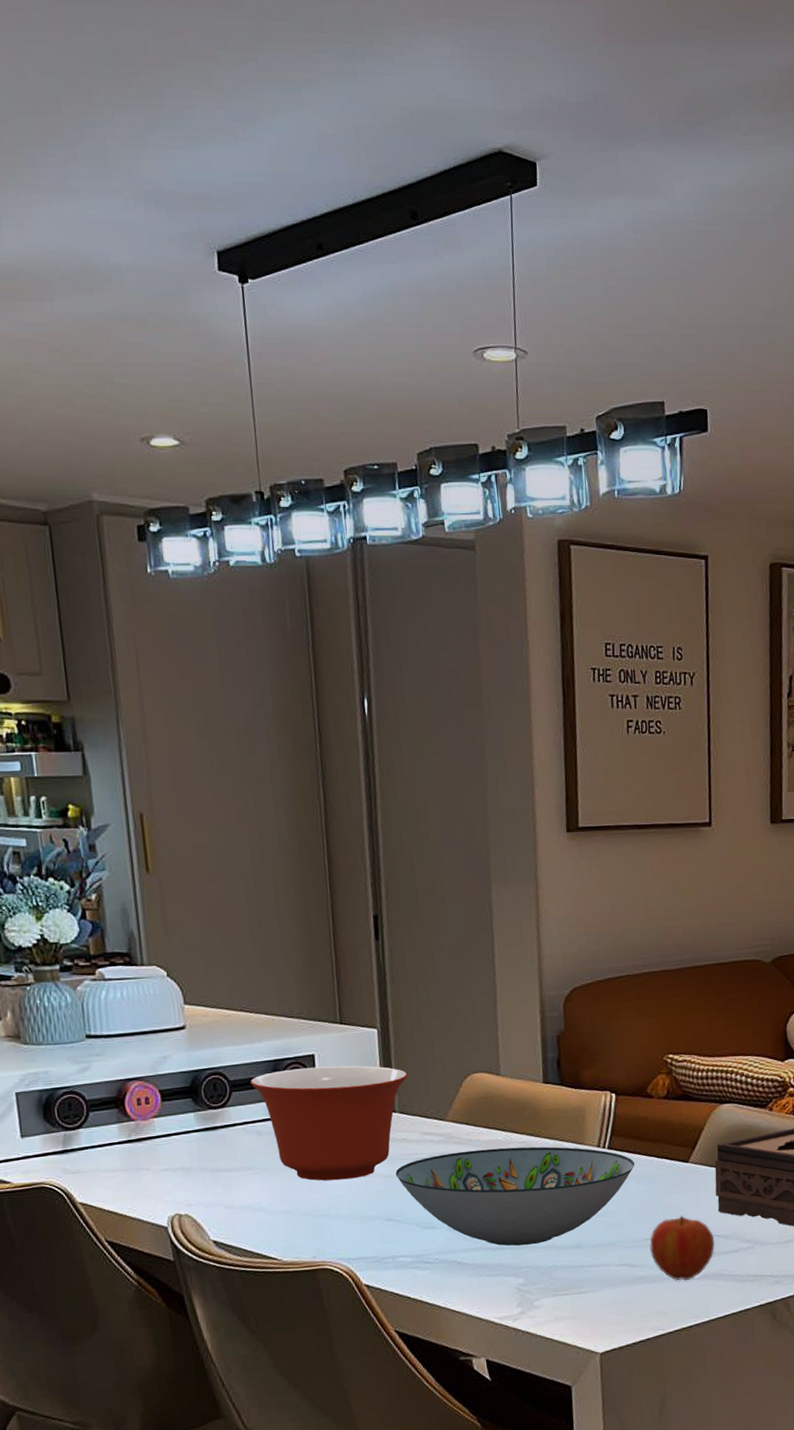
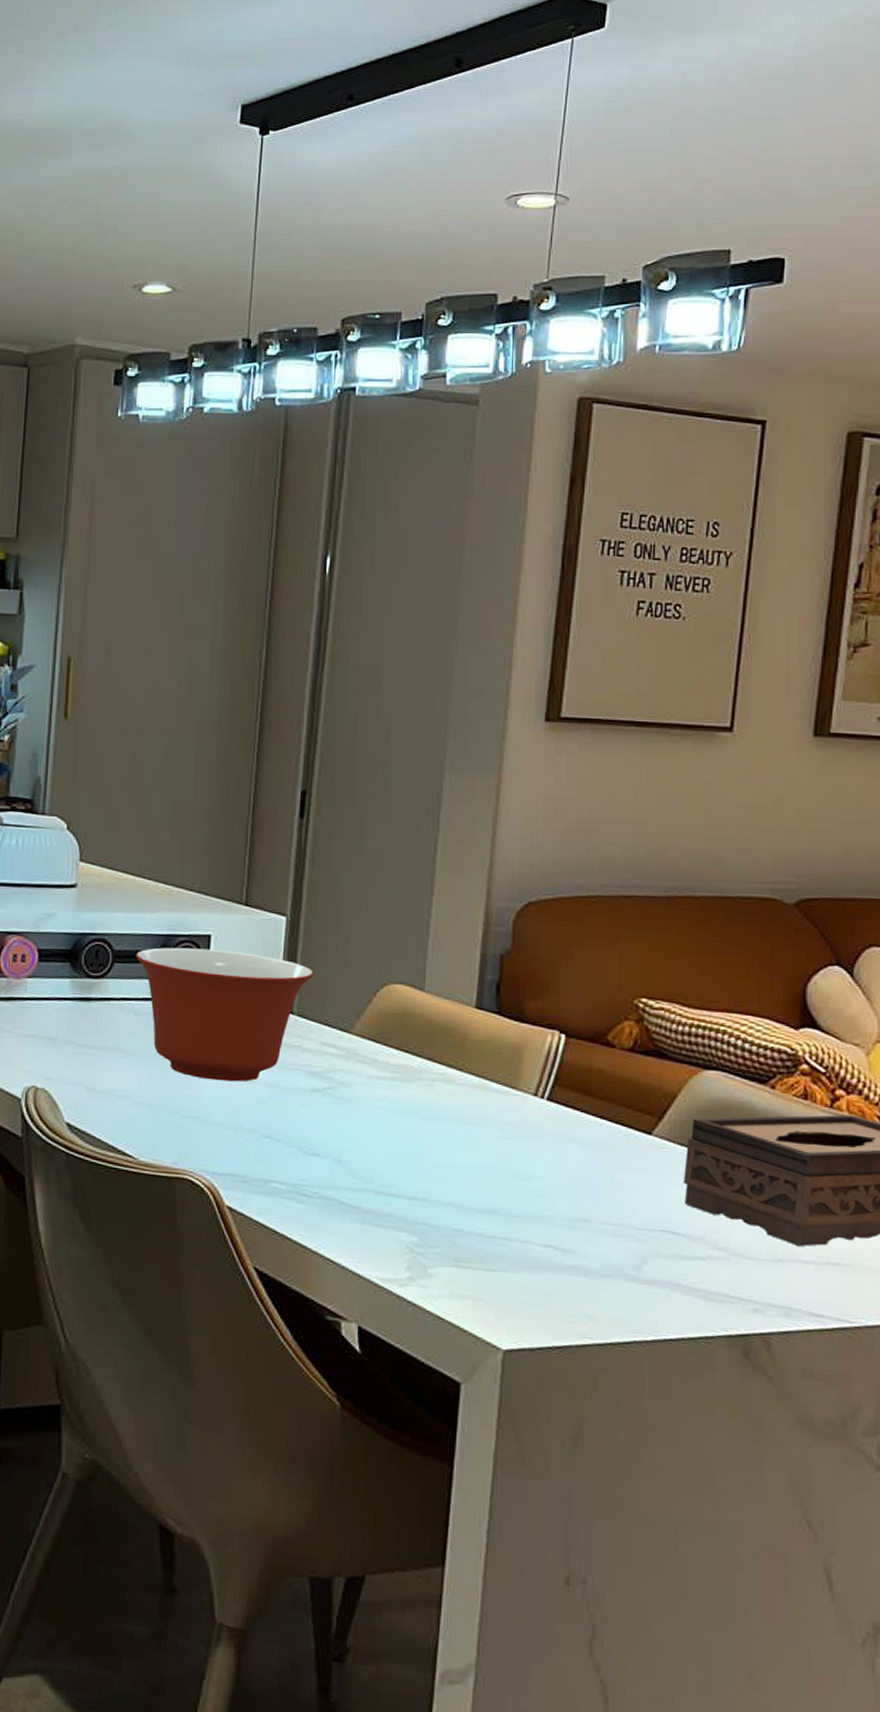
decorative bowl: present [395,1146,635,1246] -> none [282,1071,580,1199]
apple: present [649,1215,716,1281] -> none [586,1199,676,1283]

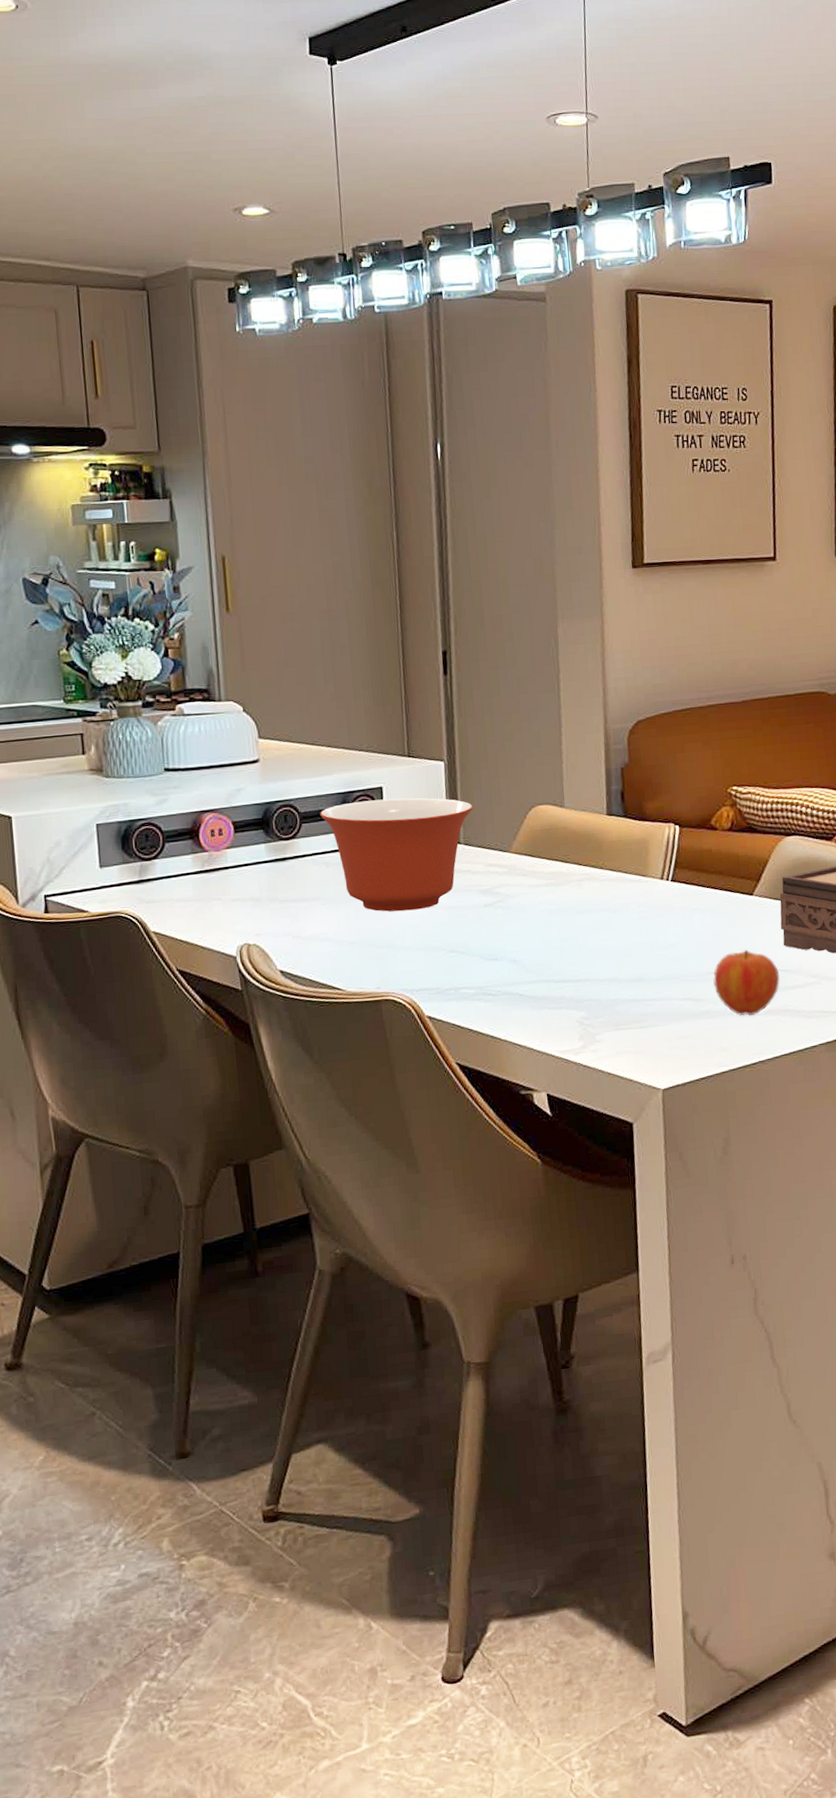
apple: none [586,1199,676,1283] -> present [713,949,781,1017]

